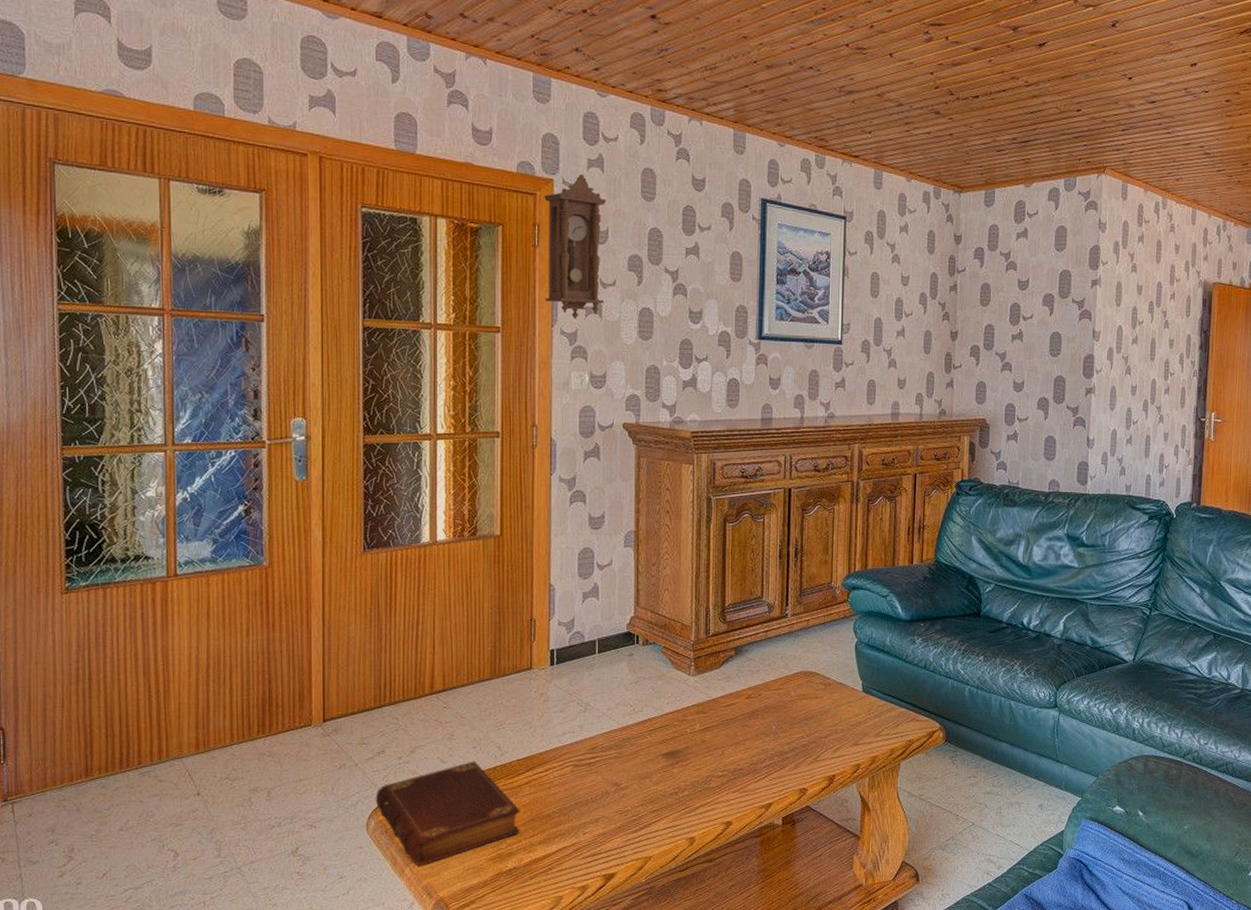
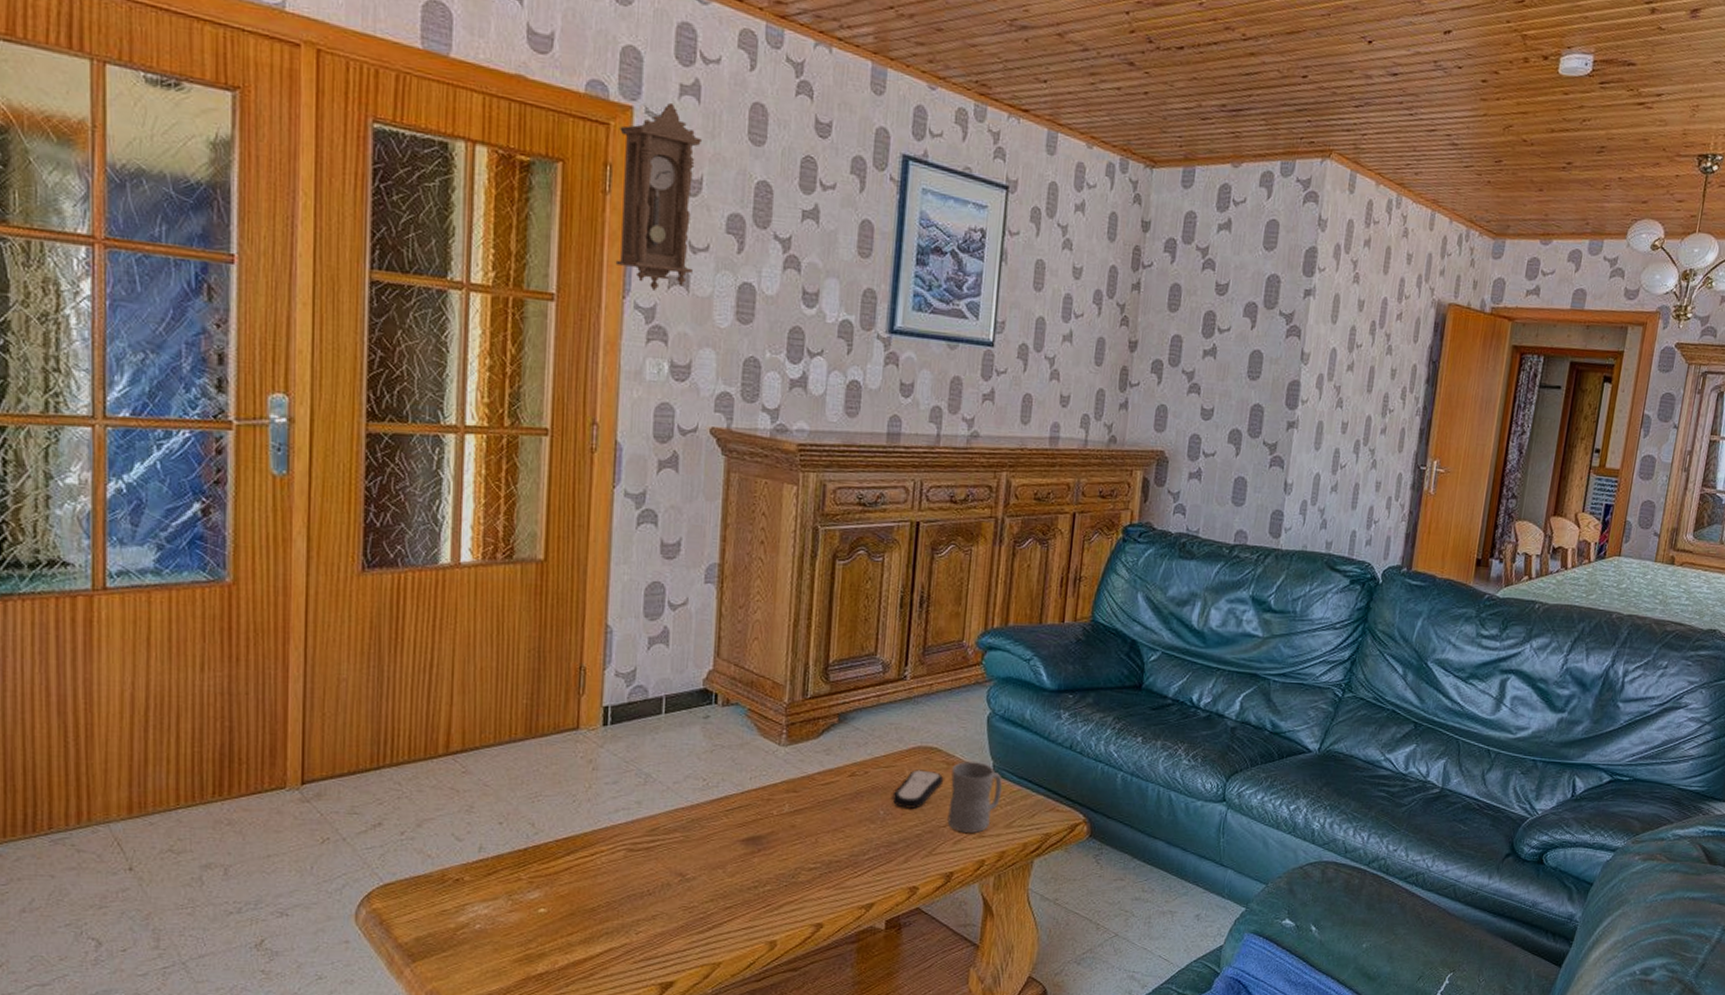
book: present [375,761,520,867] -> none [368,840,556,967]
remote control: none [782,691,823,723] -> present [892,769,944,809]
mug: none [828,683,870,742] -> present [947,762,1002,833]

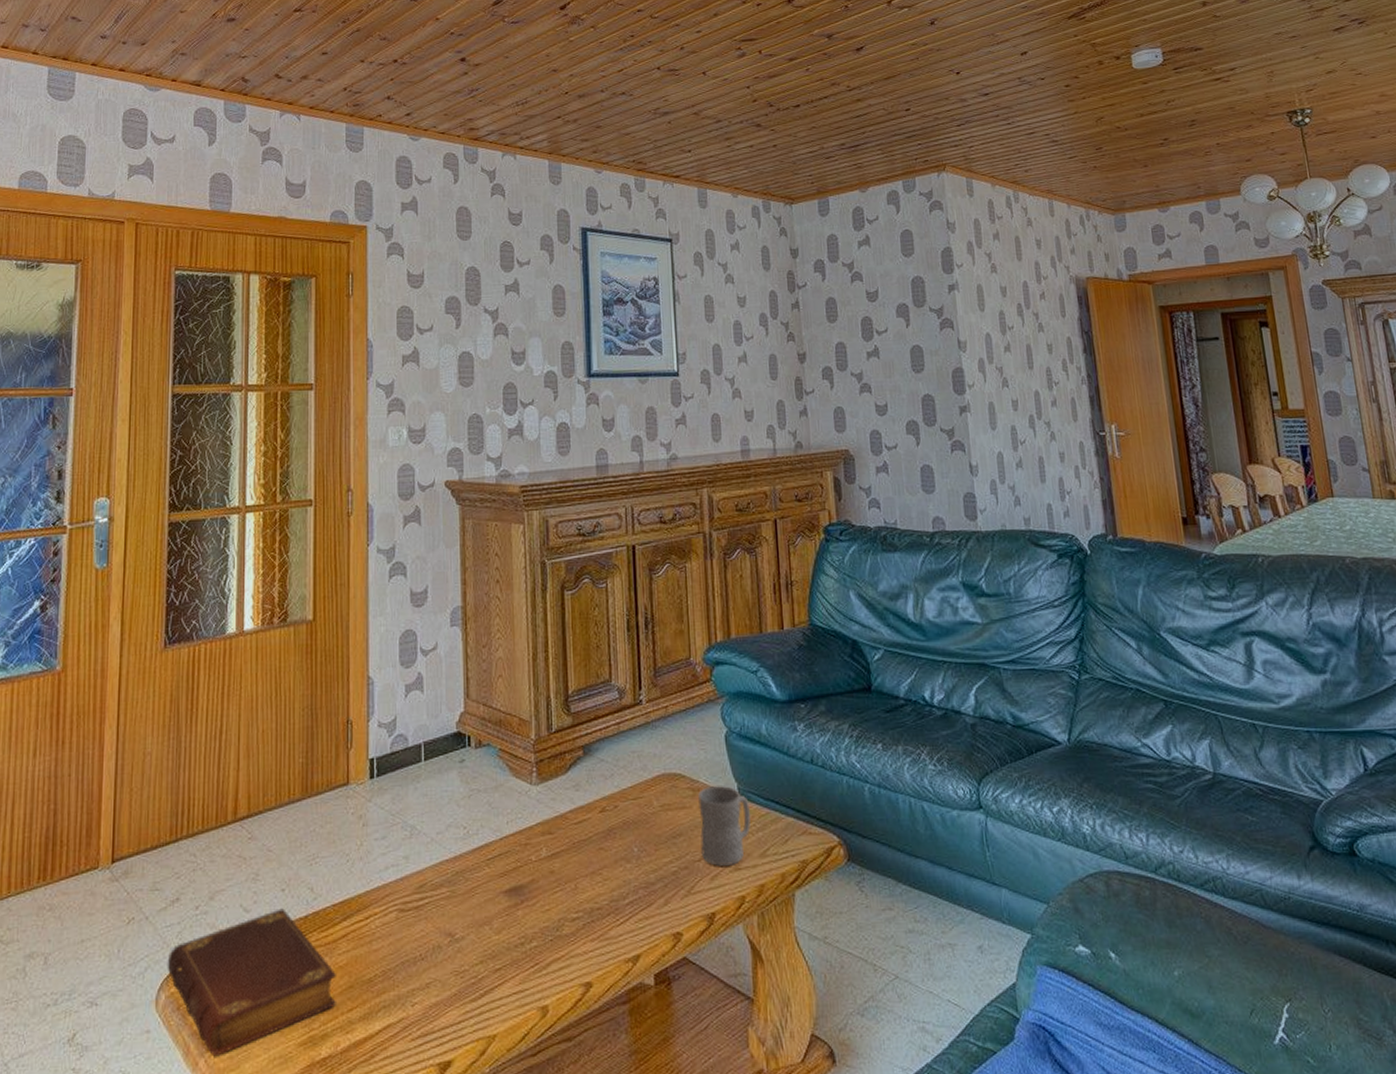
book: none [368,840,556,967] -> present [167,908,336,1057]
pendulum clock: present [615,103,702,292] -> none [358,219,421,371]
remote control: present [892,769,944,809] -> none [644,799,692,843]

